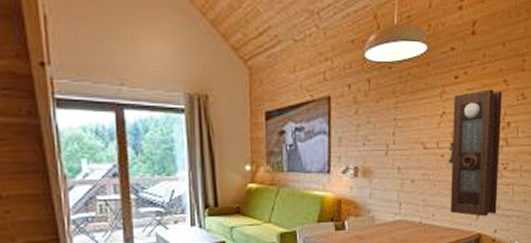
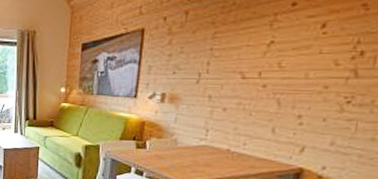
pendulum clock: present [448,89,502,217] -> none [267,15,357,152]

